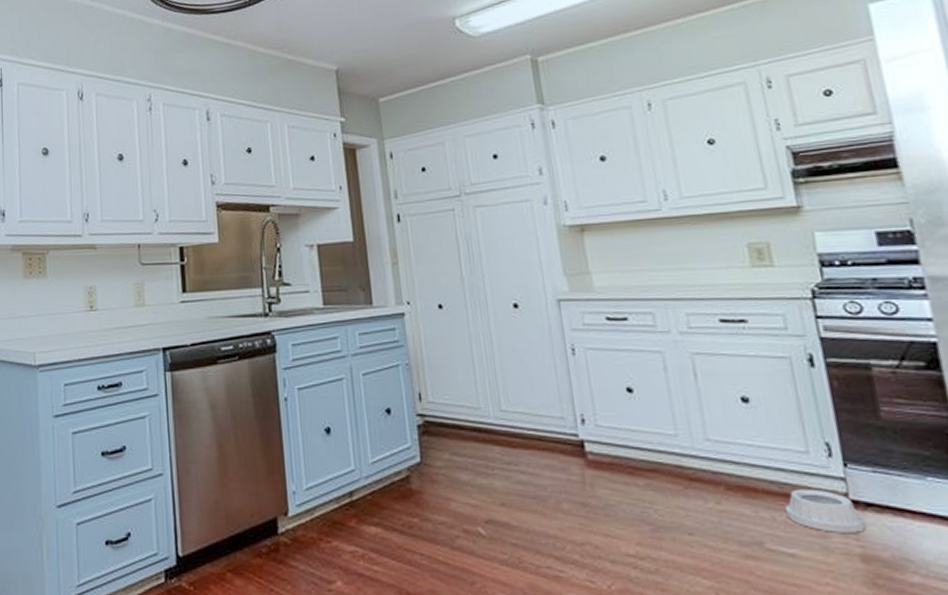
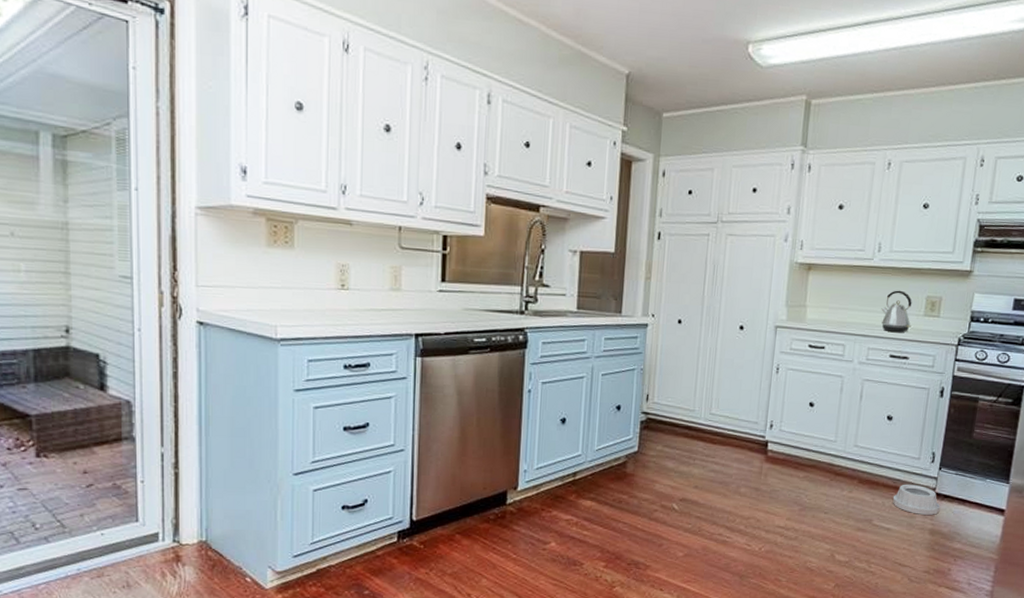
kettle: none [689,240,738,292] -> present [881,290,912,333]

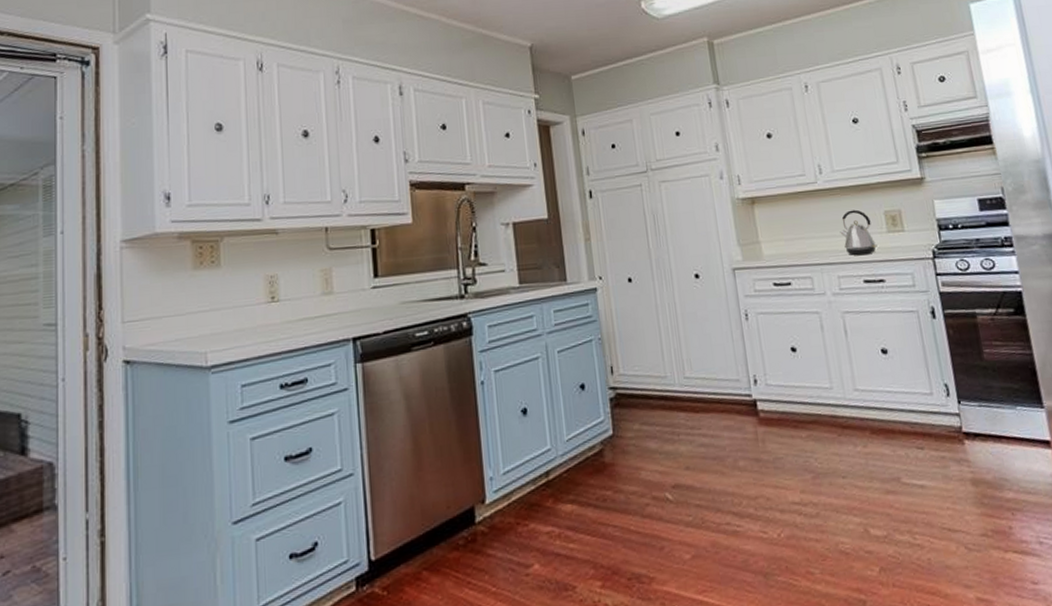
pet bowl: present [892,484,941,516] -> none [915,425,975,463]

